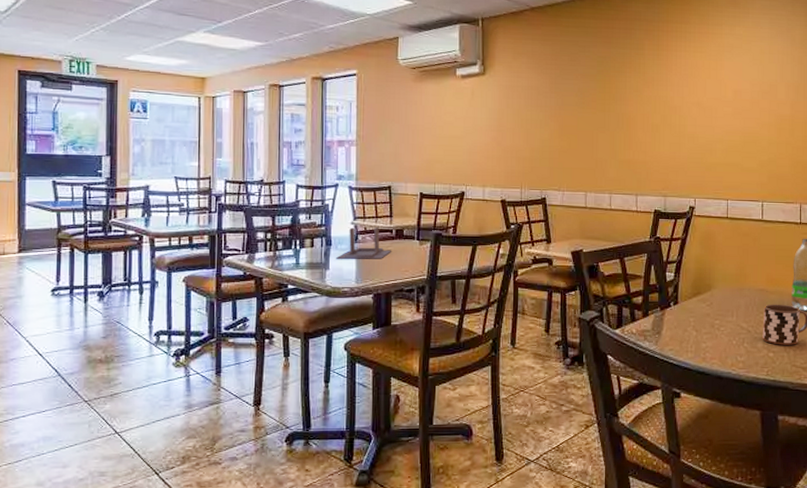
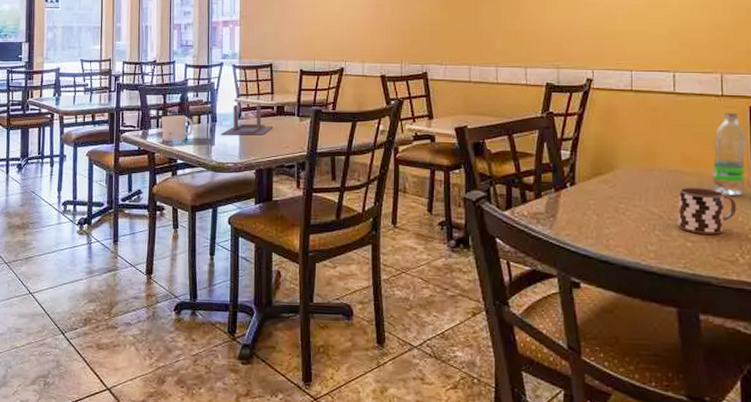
mug: none [269,238,306,267] -> present [161,115,194,142]

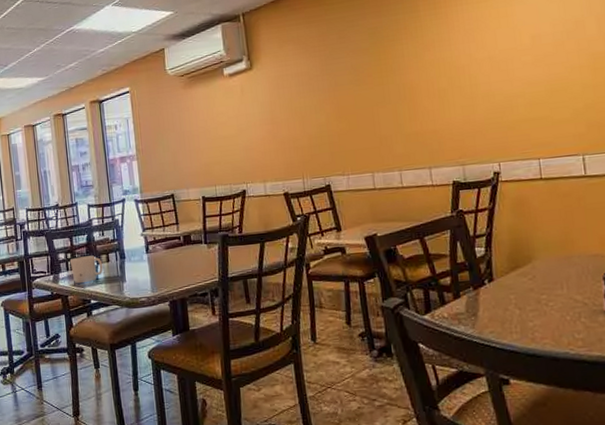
napkin holder: present [221,104,274,136] -> none [131,236,183,272]

